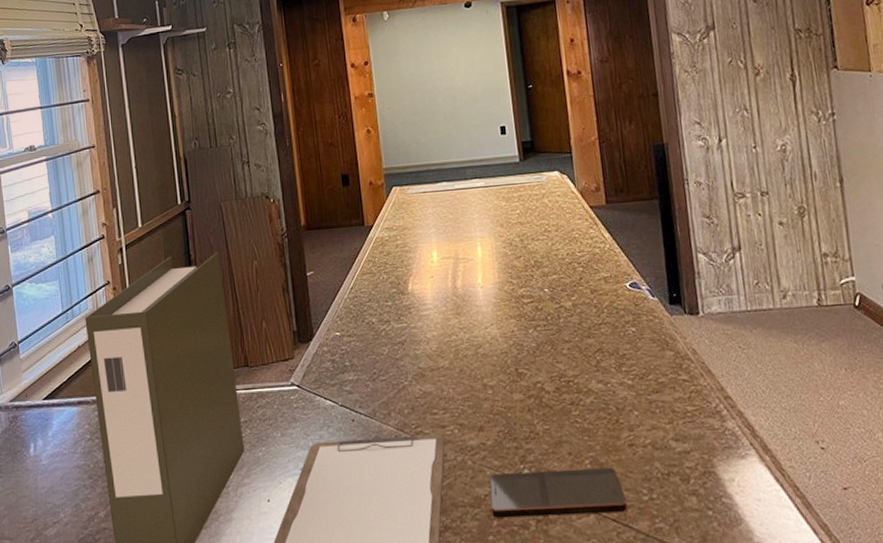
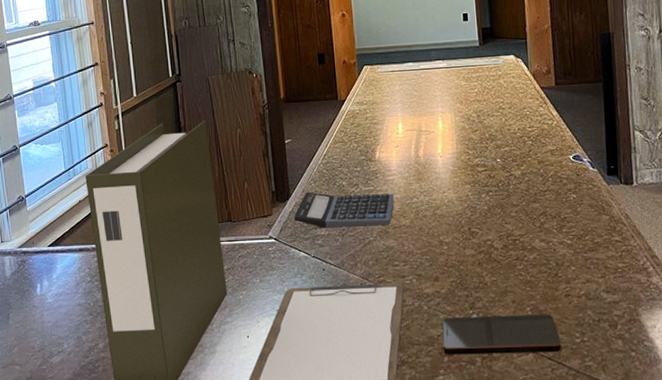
calculator: none [318,330,431,372] -> present [294,191,394,228]

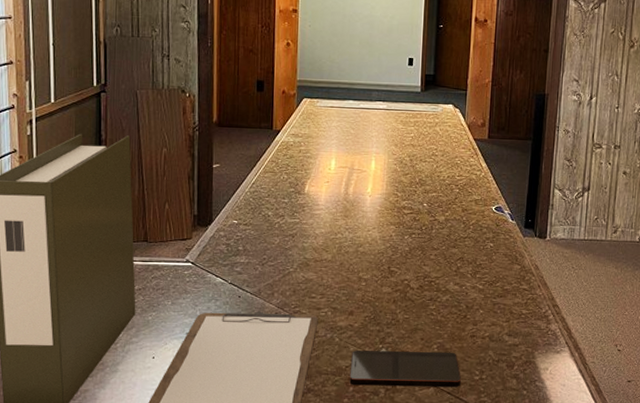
calculator: present [294,191,394,228] -> none [214,218,319,258]

